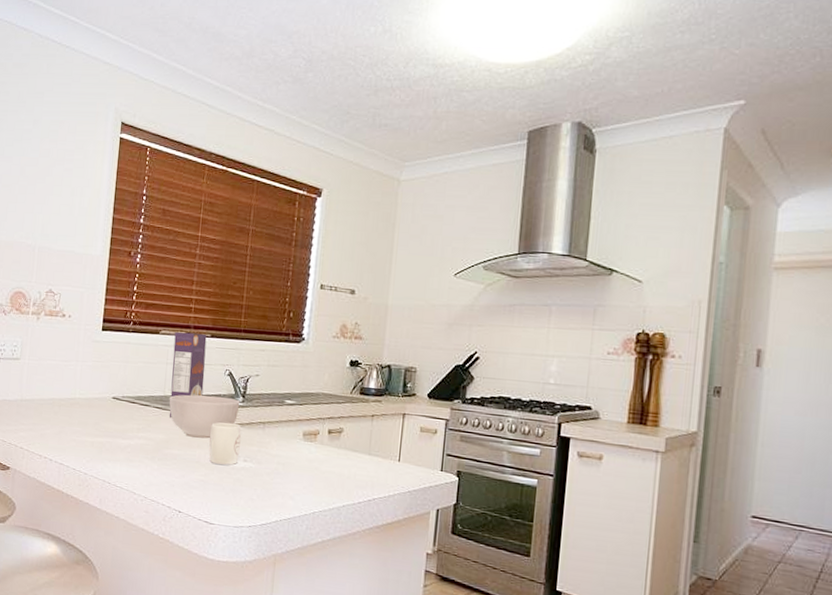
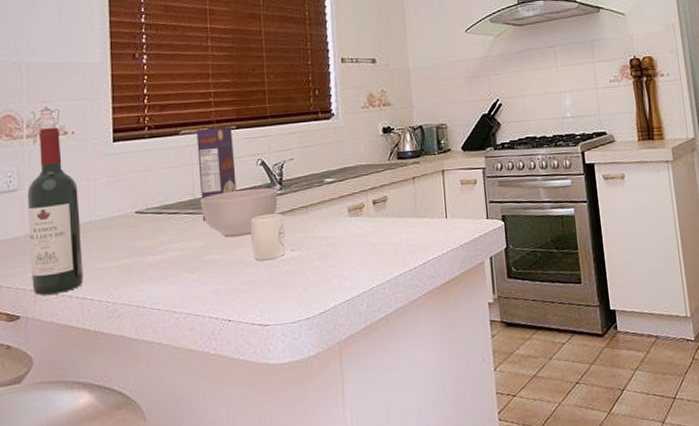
wine bottle: none [22,308,68,455] -> present [27,127,83,296]

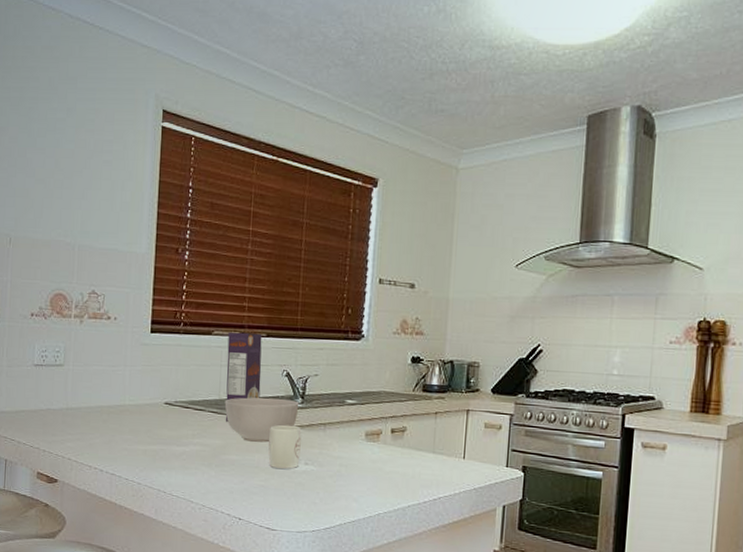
wine bottle: present [27,127,83,296] -> none [69,311,116,466]

